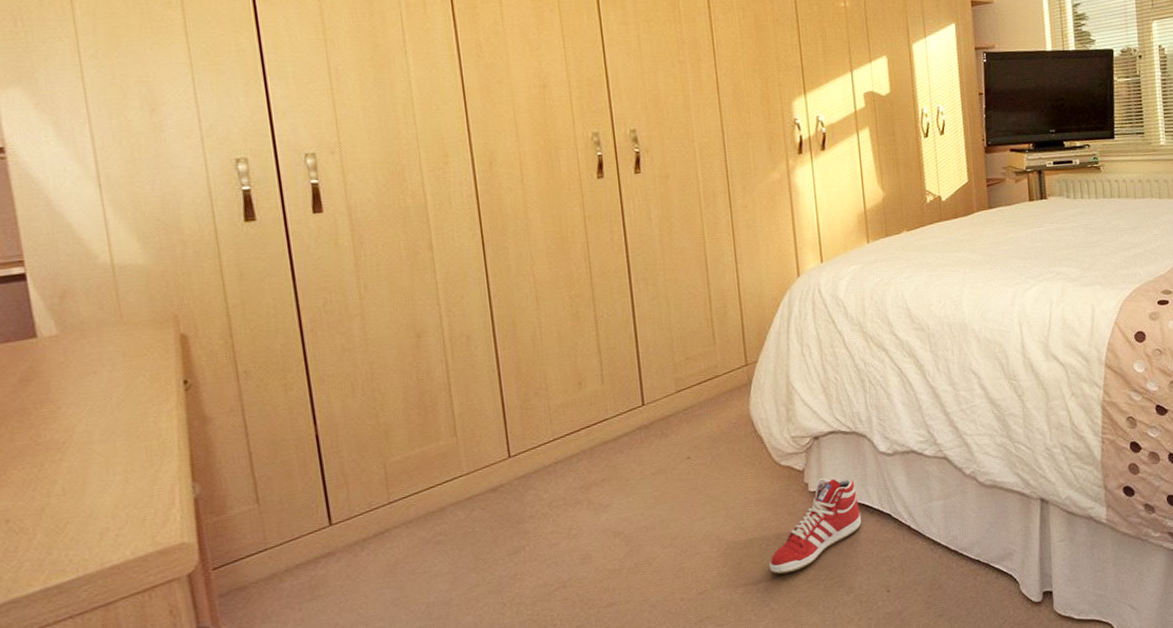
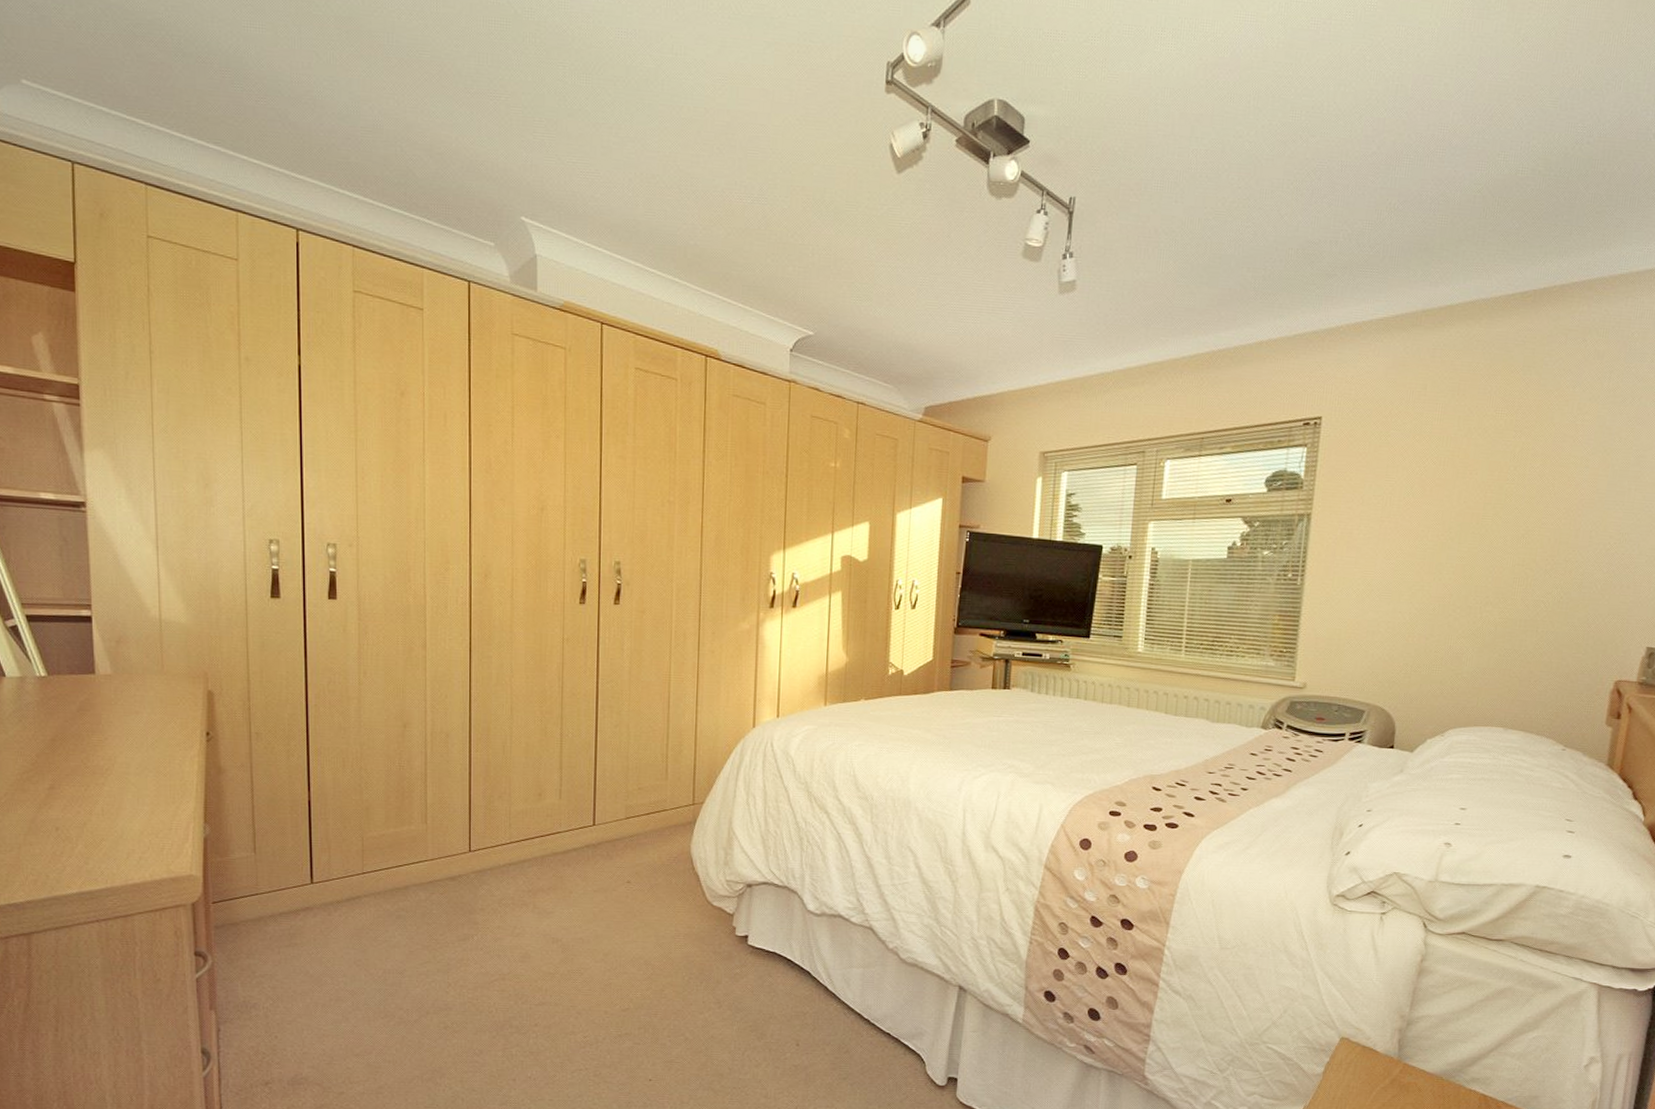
sneaker: present [769,478,862,575] -> none [689,925,782,1009]

